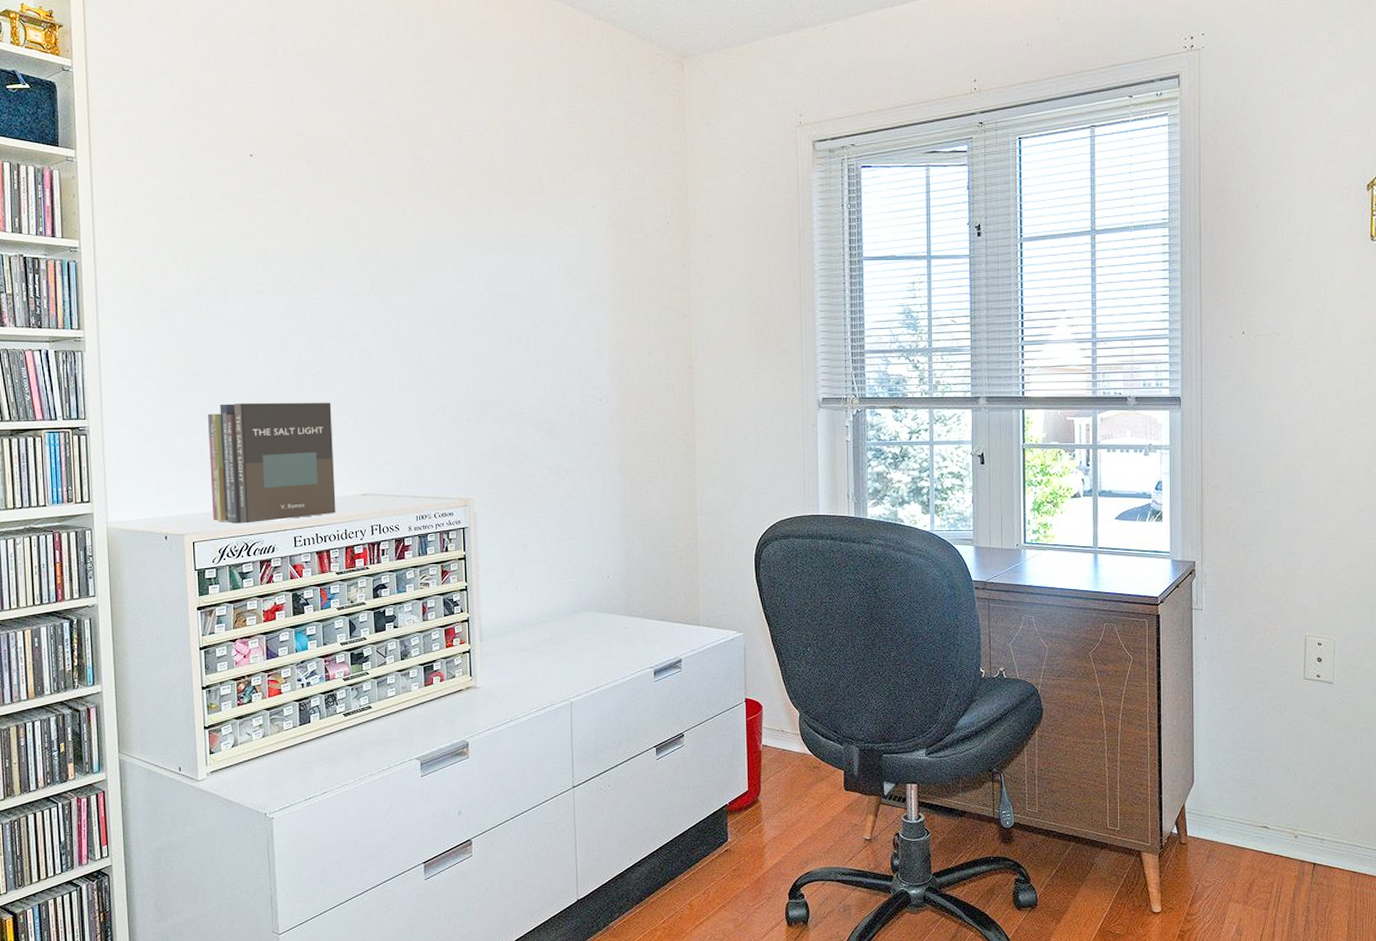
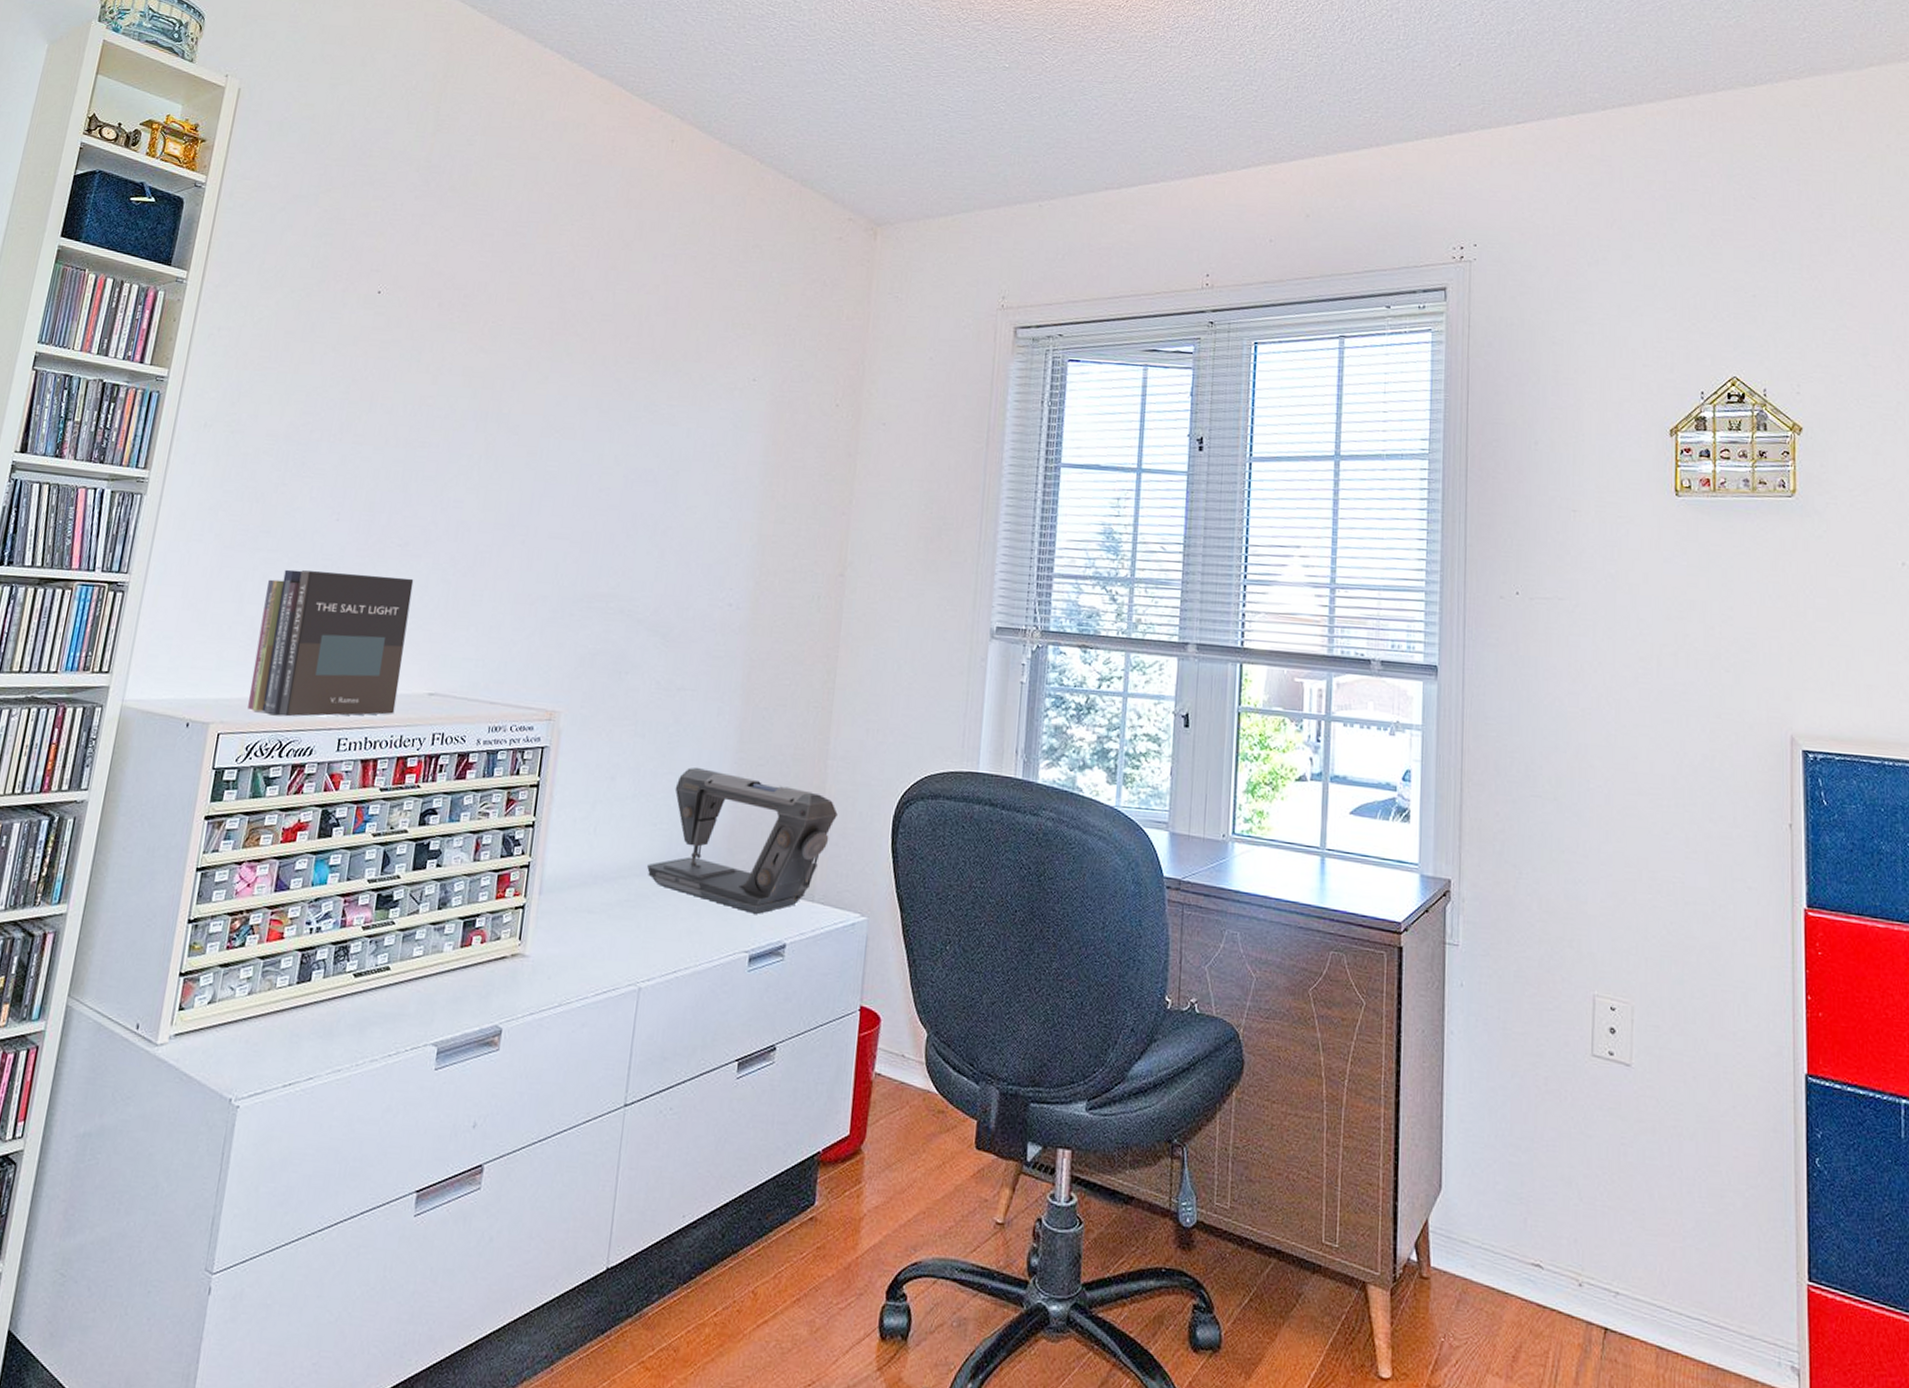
sewing machine: none [562,531,710,639] -> present [646,767,838,914]

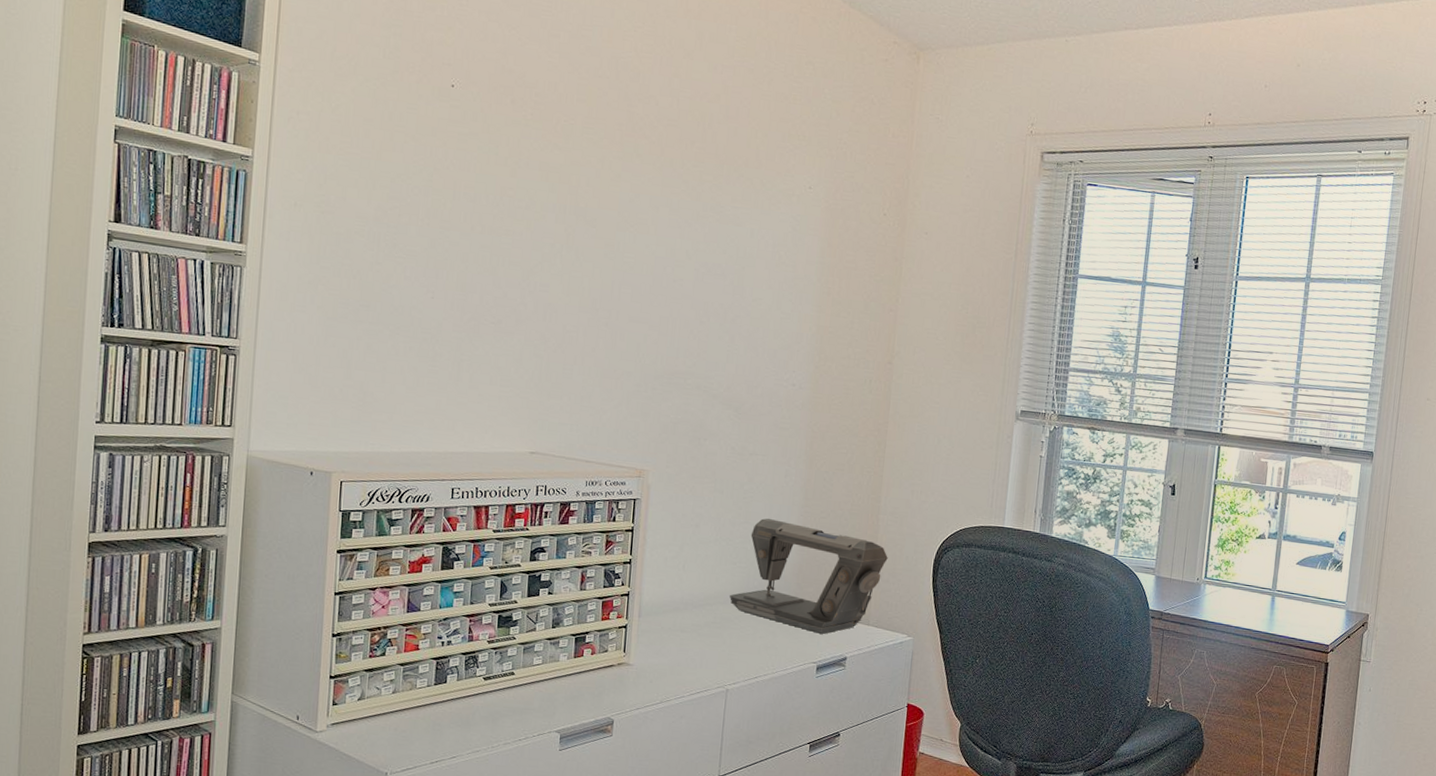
books: present [248,569,414,717] -> none [366,340,509,469]

